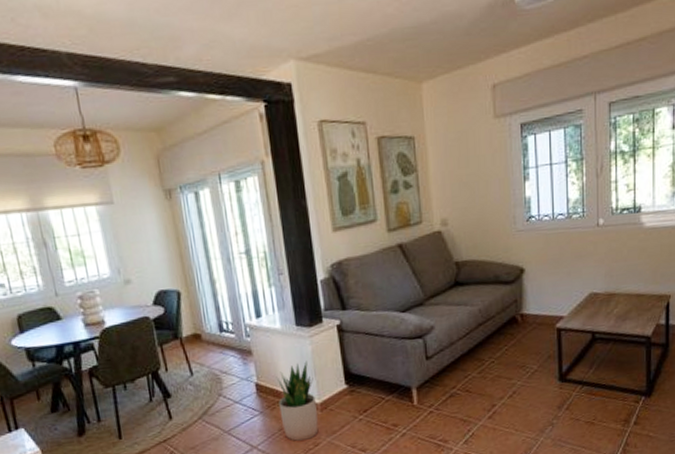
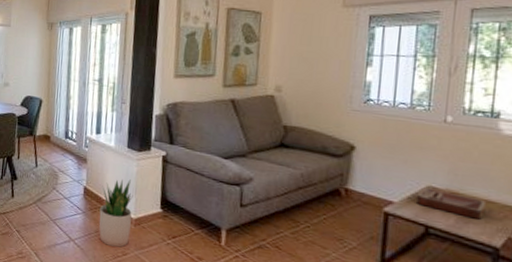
decorative tray: none [581,294,638,315] -> present [415,187,487,220]

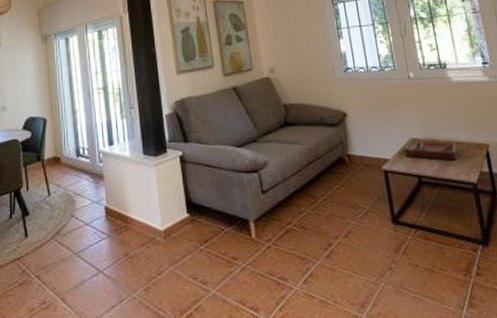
planter: present [98,179,133,248] -> none [124,188,162,268]

